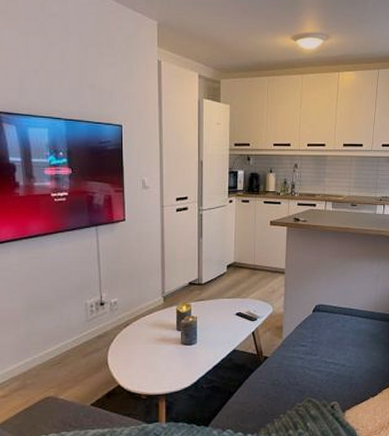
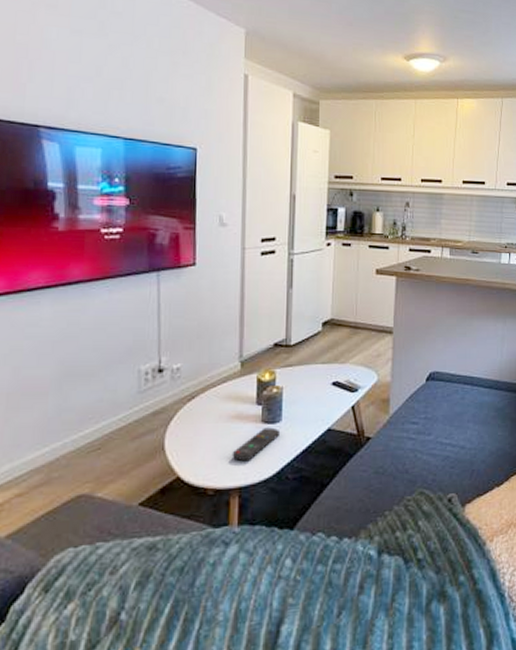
remote control: none [159,348,196,374] -> present [232,427,281,462]

